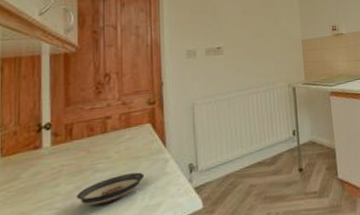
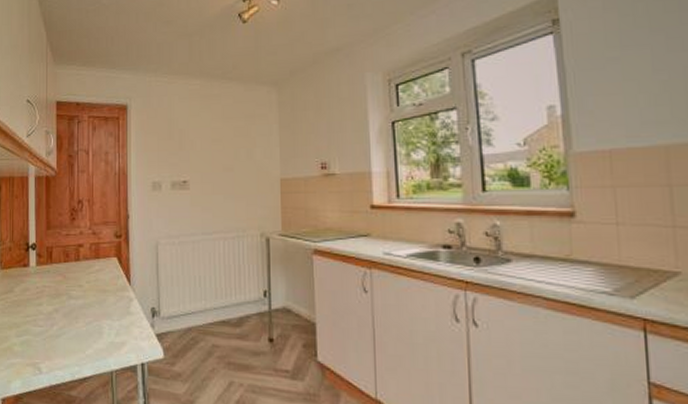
saucer: present [76,172,145,206] -> none [54,306,111,331]

